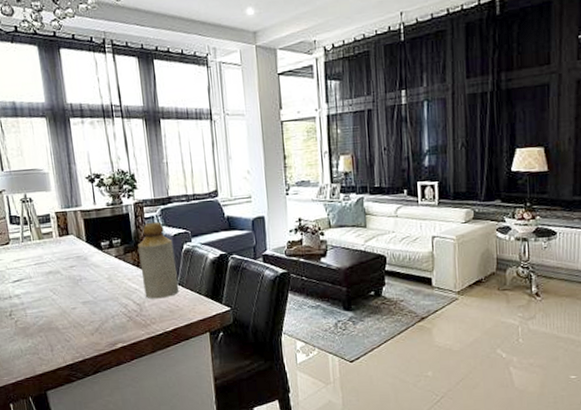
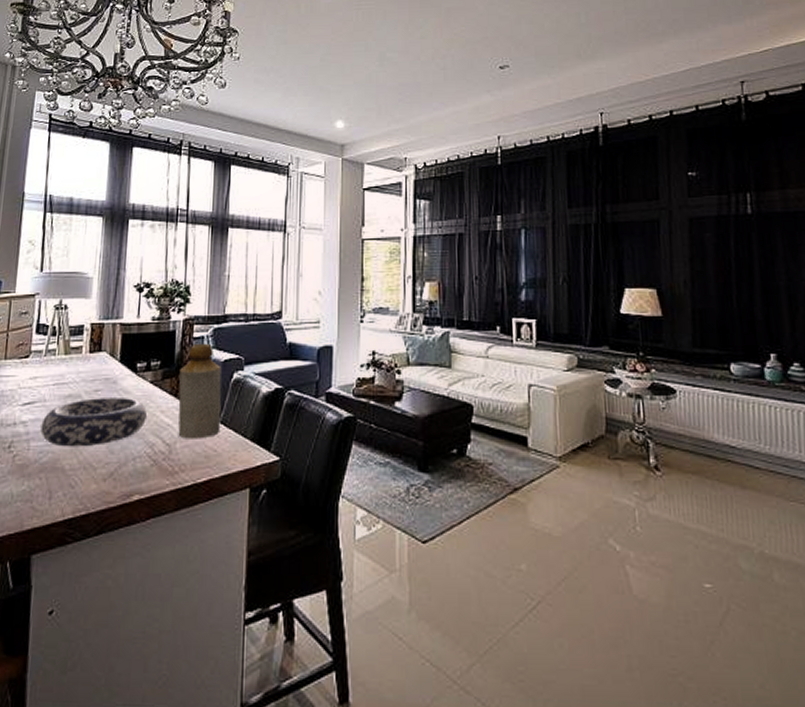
decorative bowl: none [32,270,117,312] -> present [40,396,147,447]

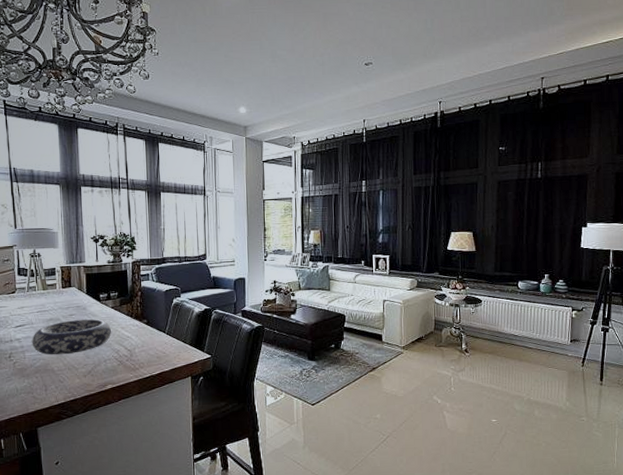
bottle: present [178,343,222,439] -> none [133,278,167,346]

